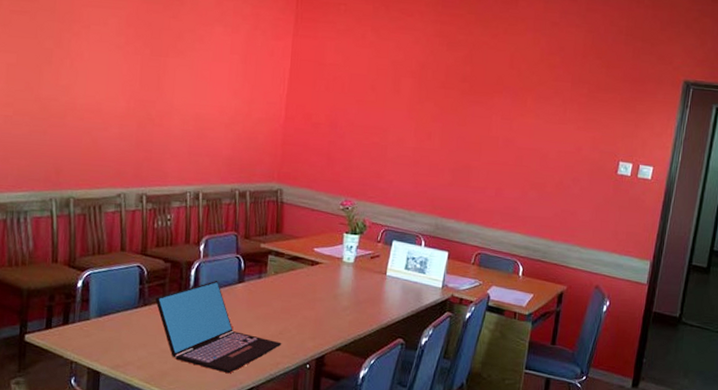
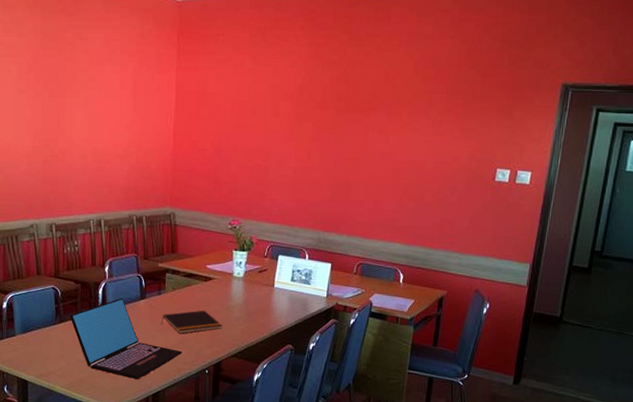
notepad: none [259,297,328,324] -> present [161,310,223,334]

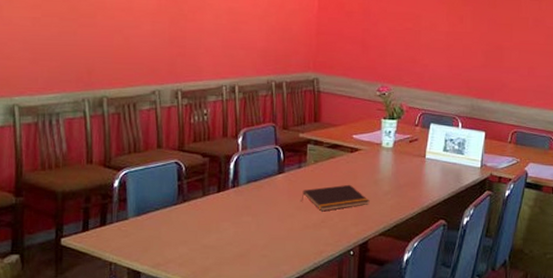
laptop: present [70,298,183,380] -> none [195,173,325,265]

